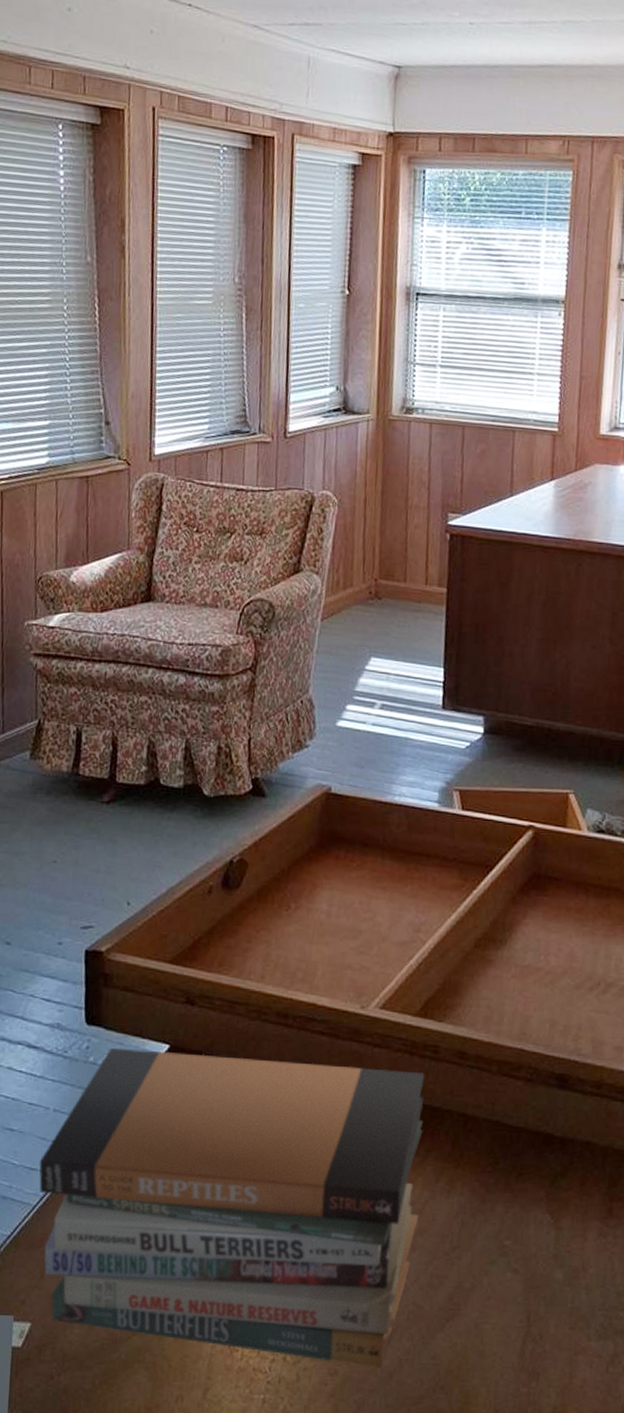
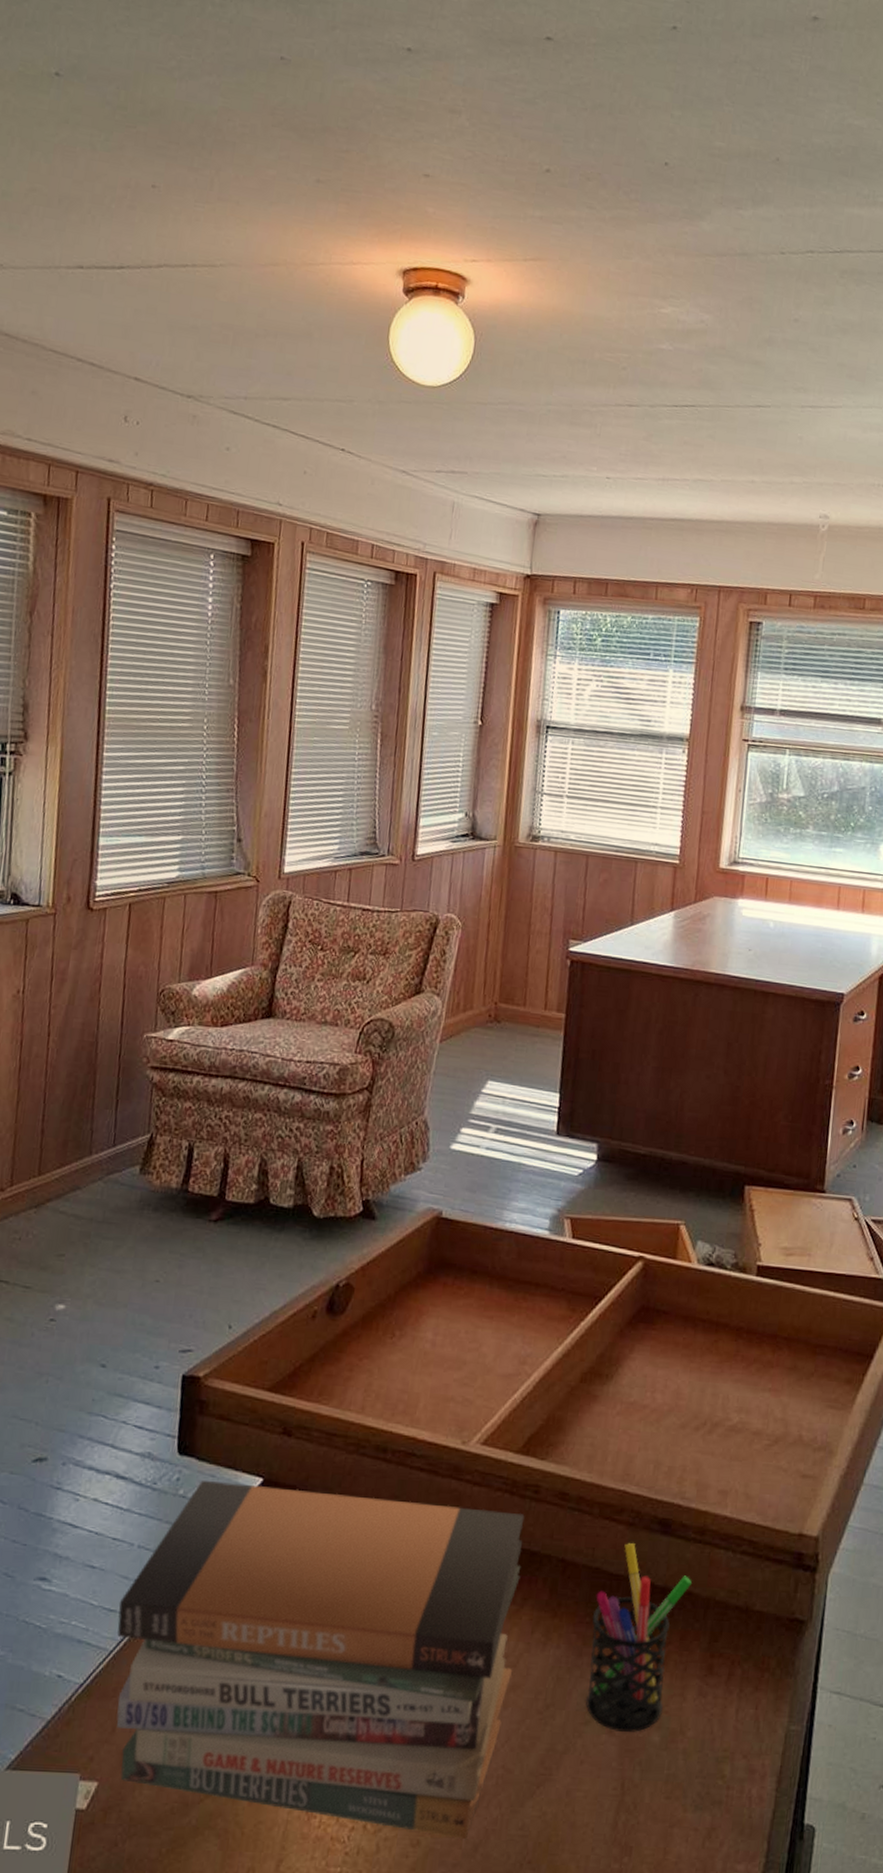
pen holder: none [490,1098,590,1270] -> present [585,1543,692,1732]

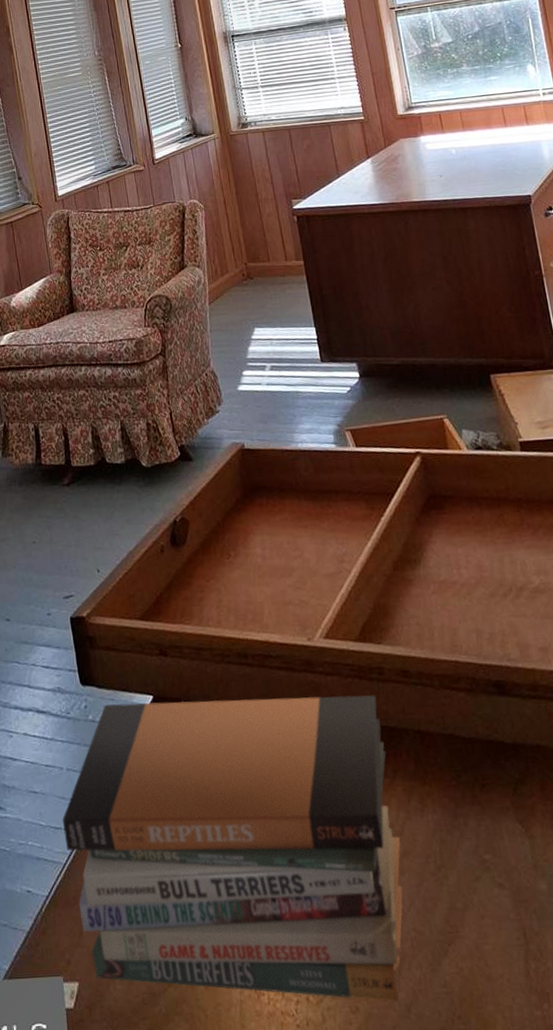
pen holder: present [585,1543,692,1732] -> none [455,707,543,884]

